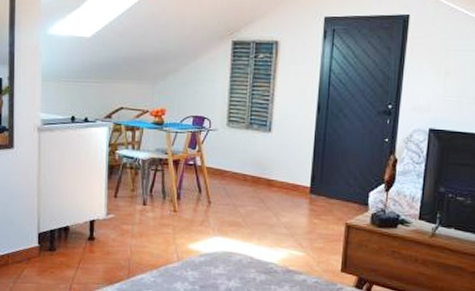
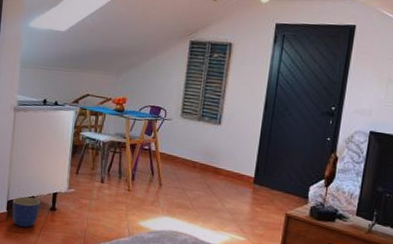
planter: none [44,227,76,262] -> present [12,196,41,228]

